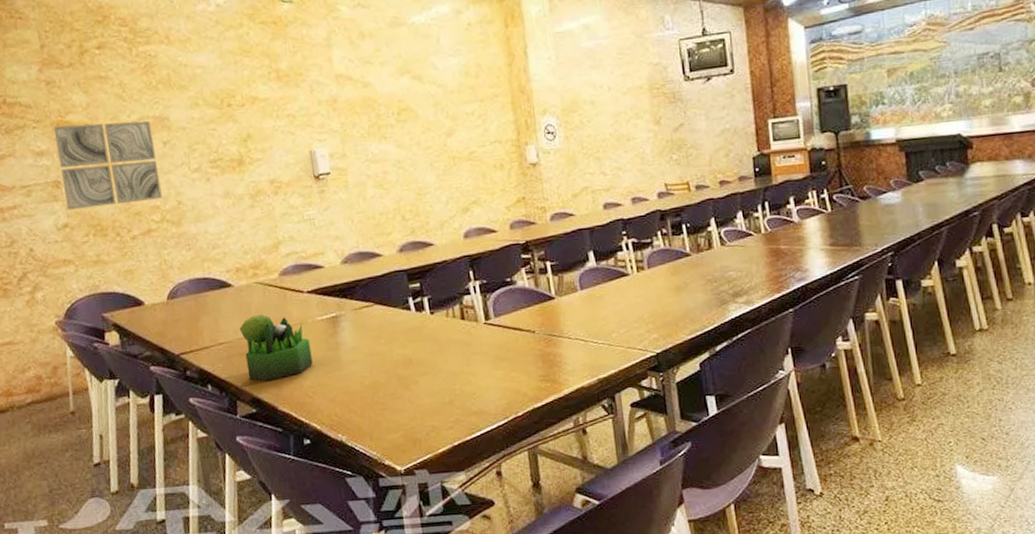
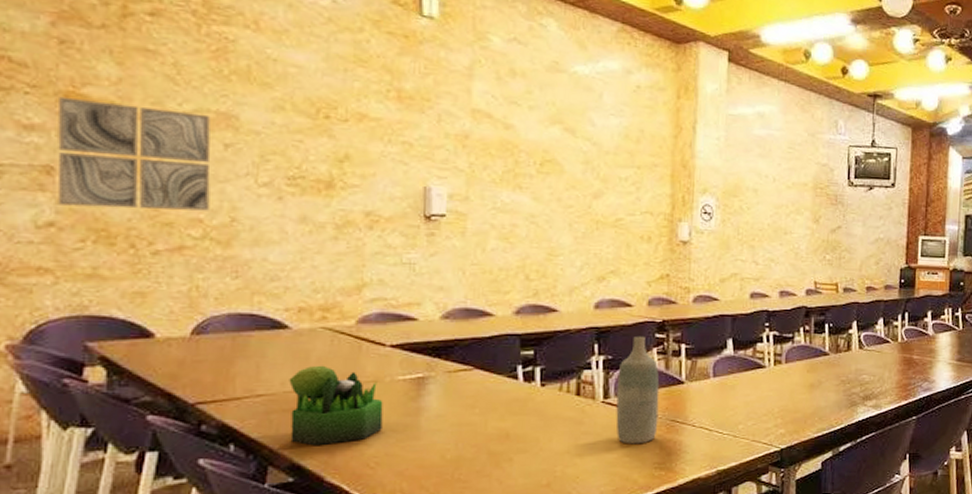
bottle: none [493,258,537,361] -> present [616,335,660,444]

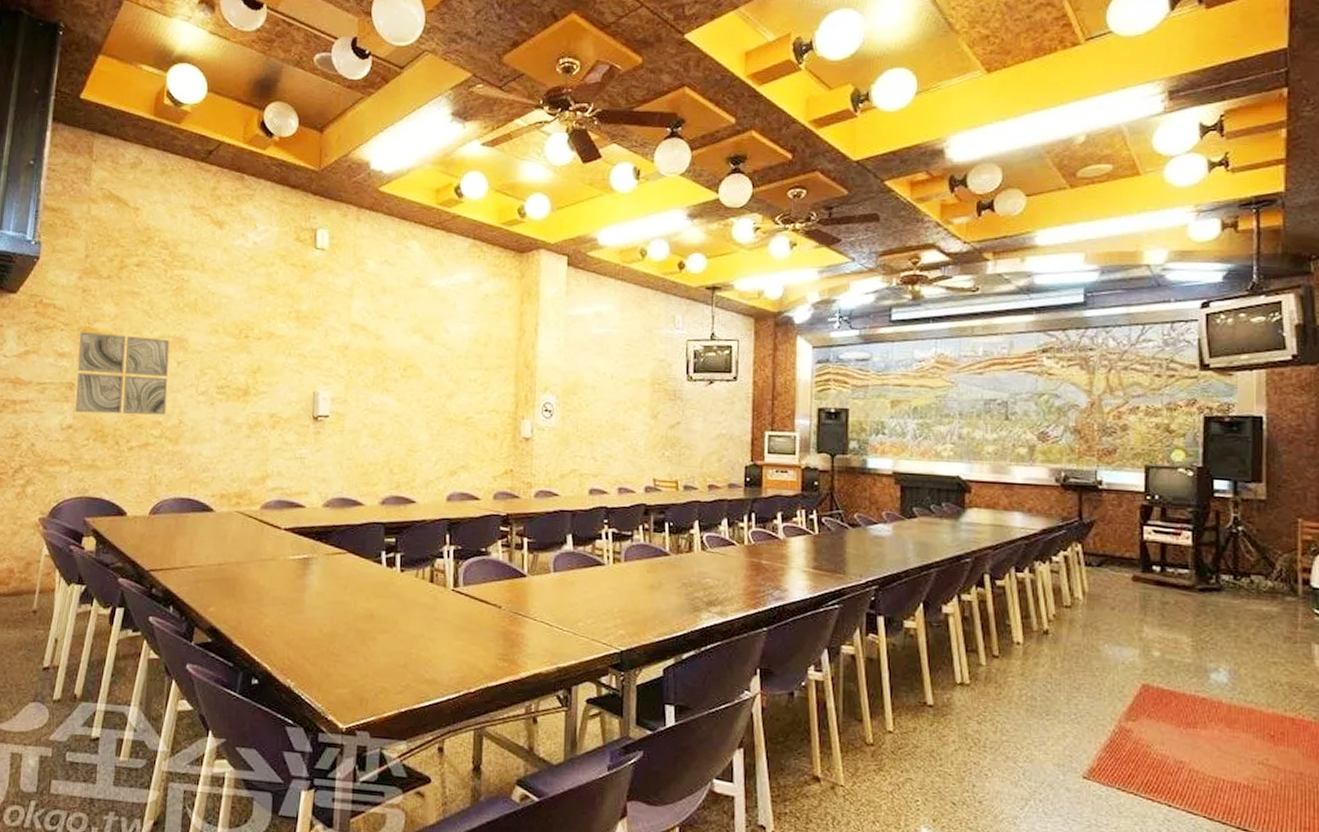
plant: present [289,365,383,446] -> none [211,543,278,613]
bottle: present [616,335,660,444] -> none [464,528,504,634]

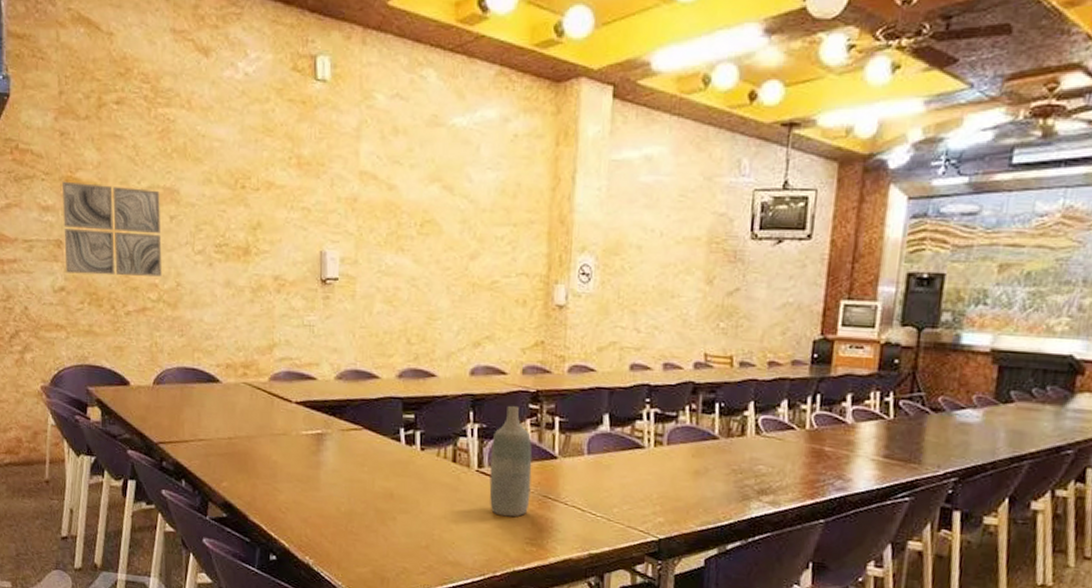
bottle: none [464,528,504,634] -> present [489,405,532,517]

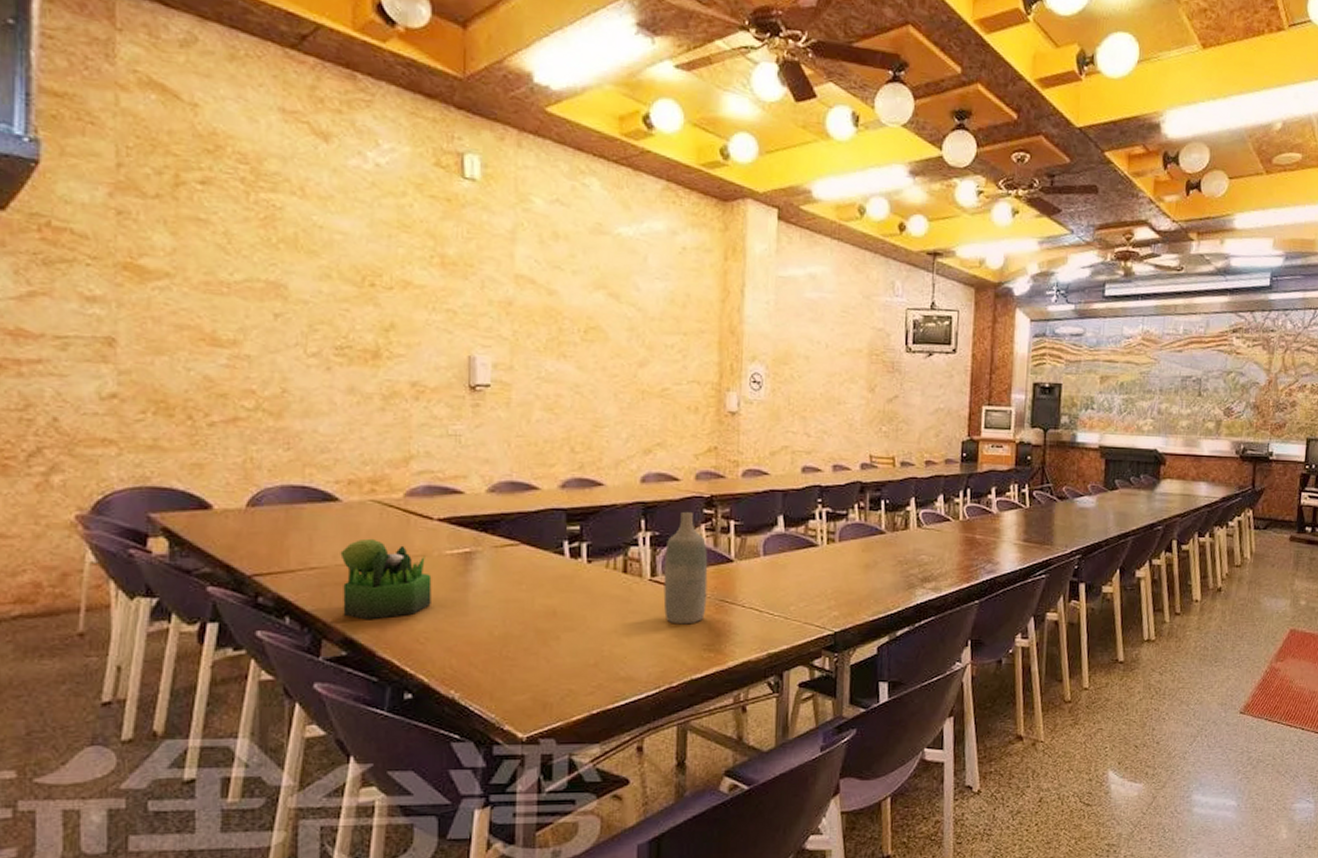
wall art: present [63,181,162,277] -> none [118,267,262,382]
plant: none [221,416,291,489] -> present [340,538,432,620]

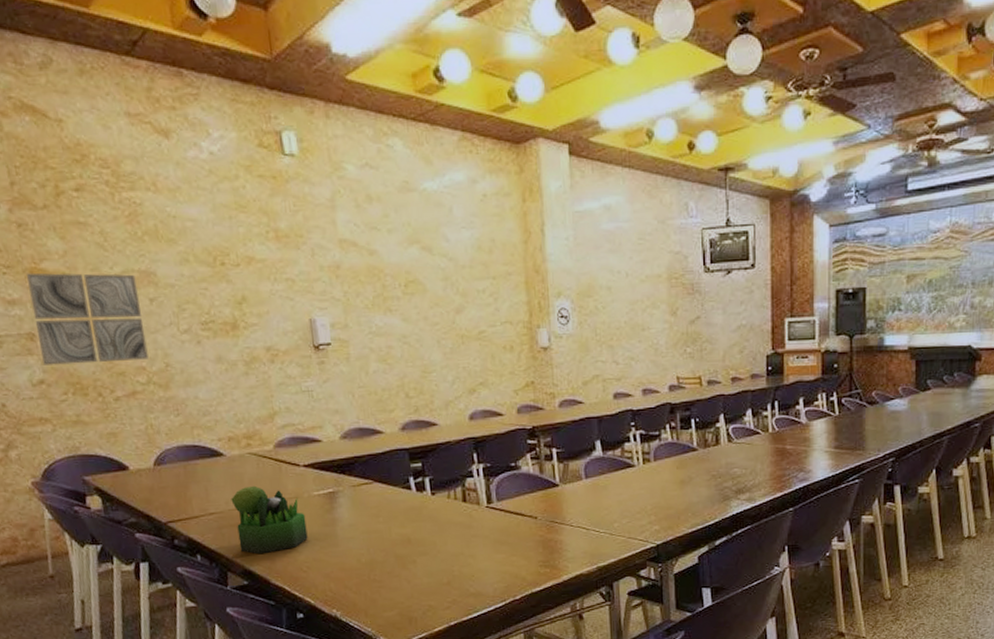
wall art: none [118,267,262,382] -> present [27,273,149,365]
bottle: present [663,511,708,625] -> none [497,443,539,545]

